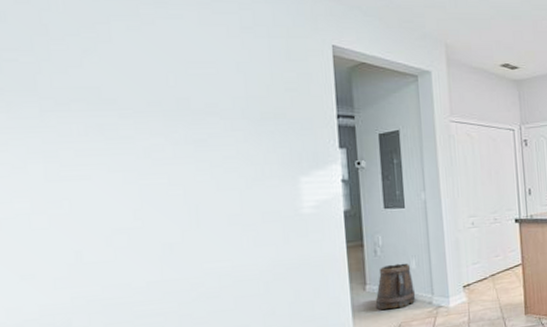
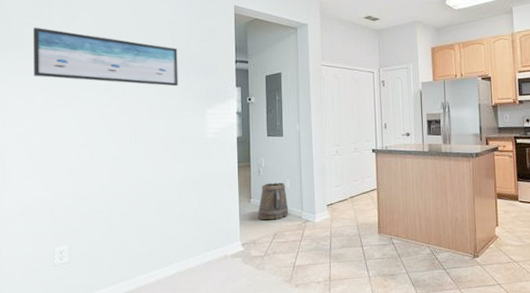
wall art: none [17,65,258,149] -> present [32,27,178,87]

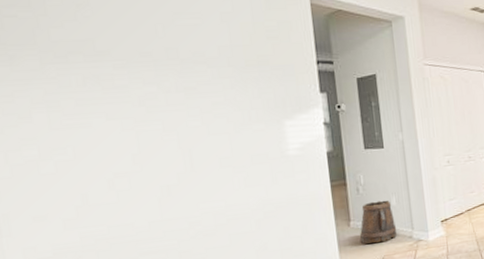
wall art: present [32,27,178,87] -> none [17,20,244,95]

